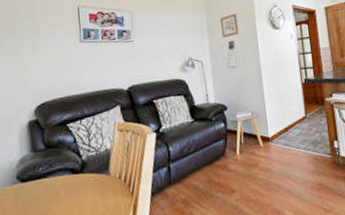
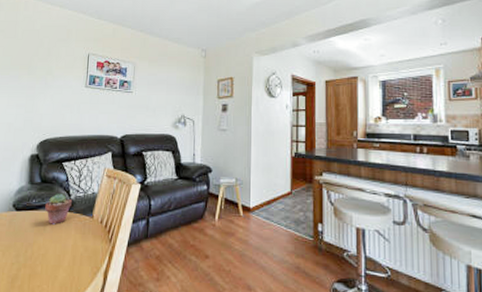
potted succulent: none [54,156,85,190] -> present [45,194,73,225]

